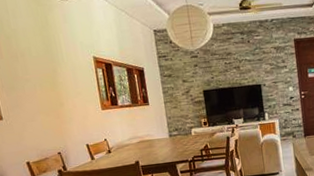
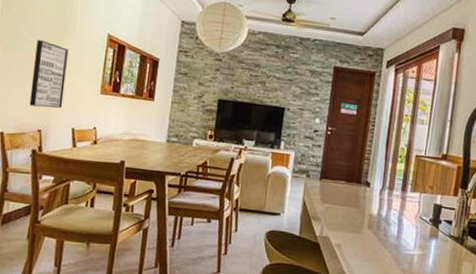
wall art: none [33,75,73,134] -> present [29,40,68,109]

